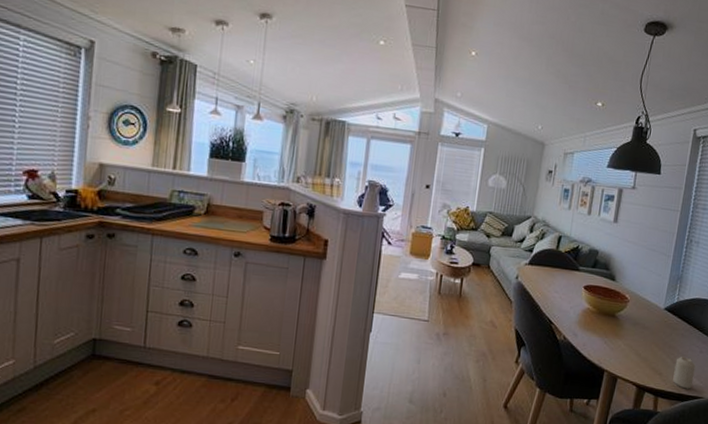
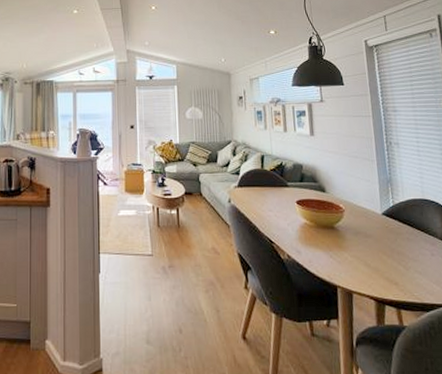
candle: present [673,356,696,389] -> none [408,261,434,297]

